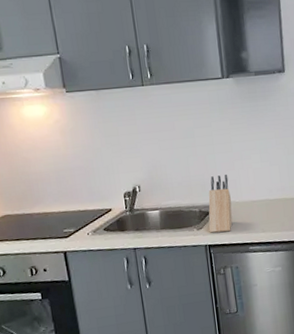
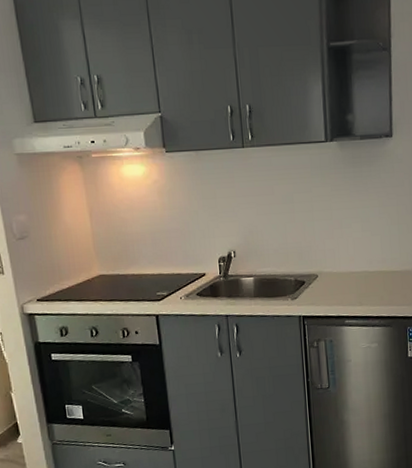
knife block: present [208,175,233,233] -> none [303,243,329,304]

